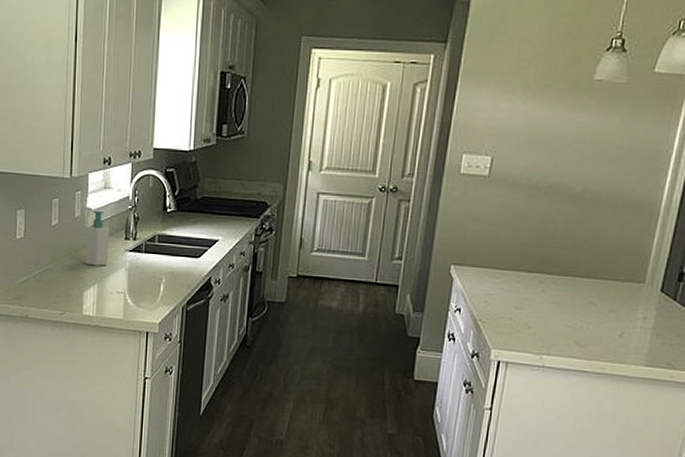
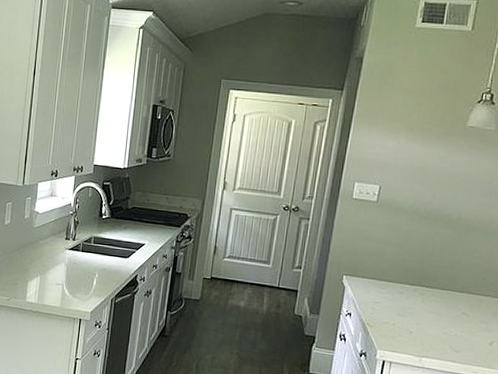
soap bottle: present [85,210,110,266] -> none [31,214,53,261]

